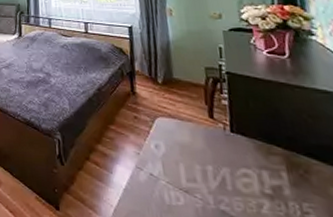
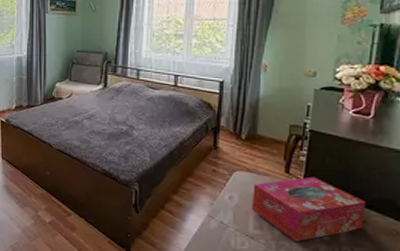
tissue box: none [178,121,307,196] -> present [251,176,366,241]

